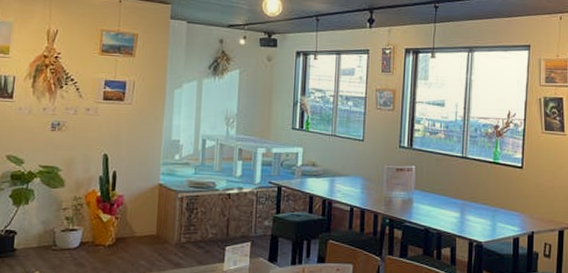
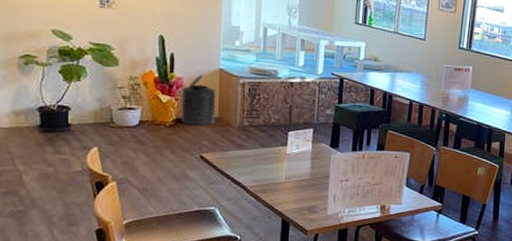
trash can: none [120,191,155,244] -> present [181,75,216,126]

